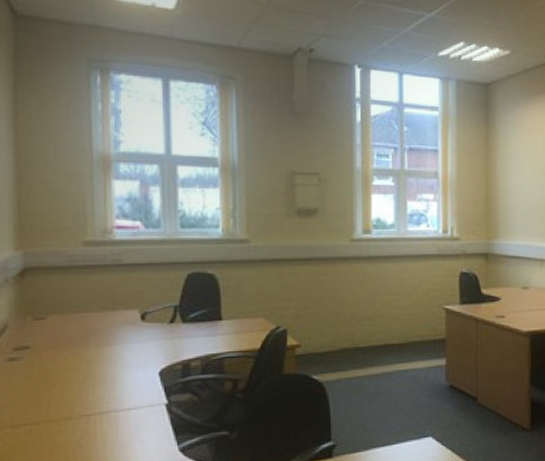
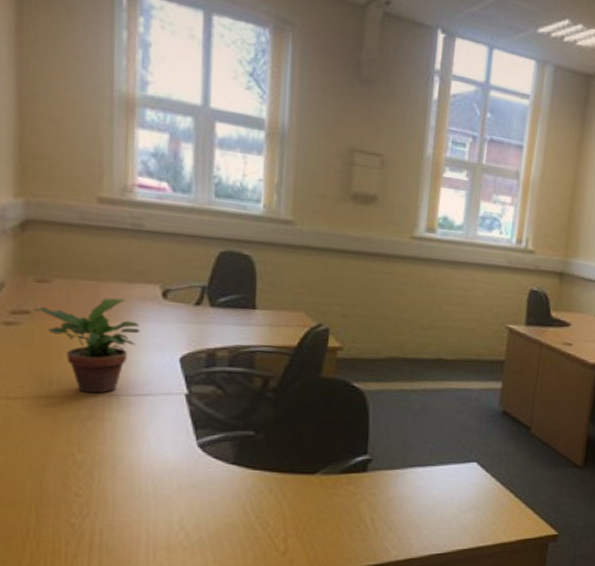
potted plant: none [32,326,124,414] -> present [33,298,141,394]

